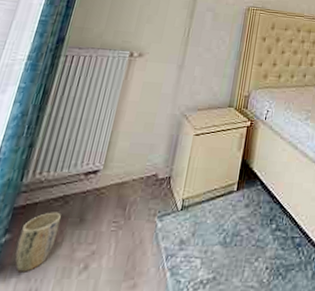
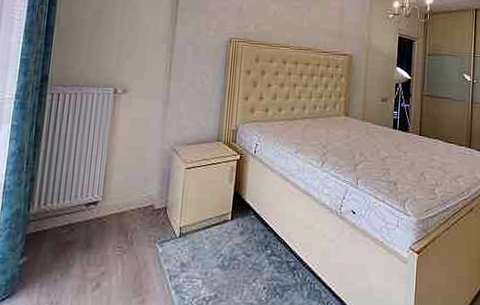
plant pot: present [15,212,62,272] -> none [33,238,70,289]

